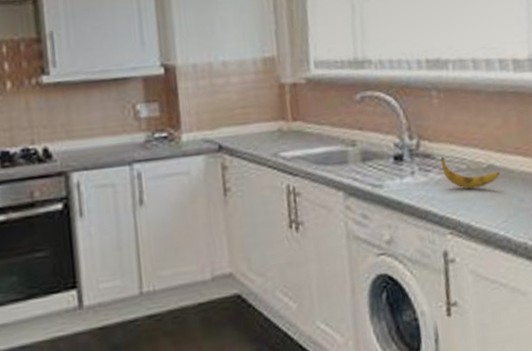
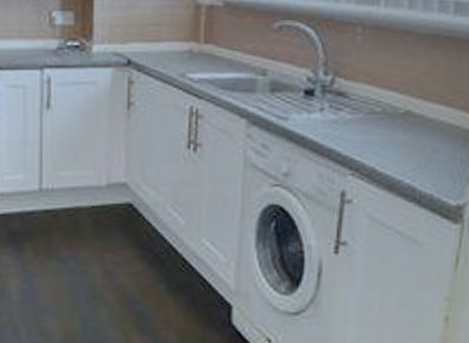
banana: present [440,157,500,189] -> none [354,96,417,133]

